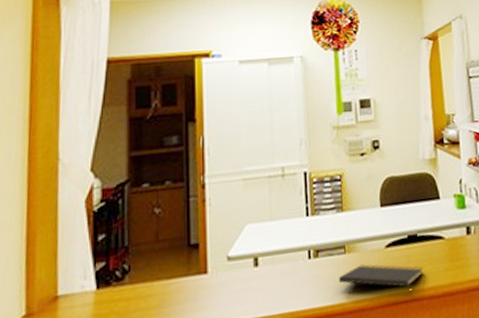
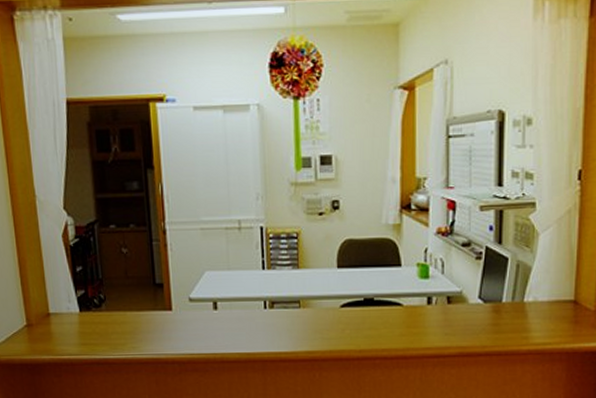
notepad: present [338,264,423,298] -> none [292,320,378,355]

